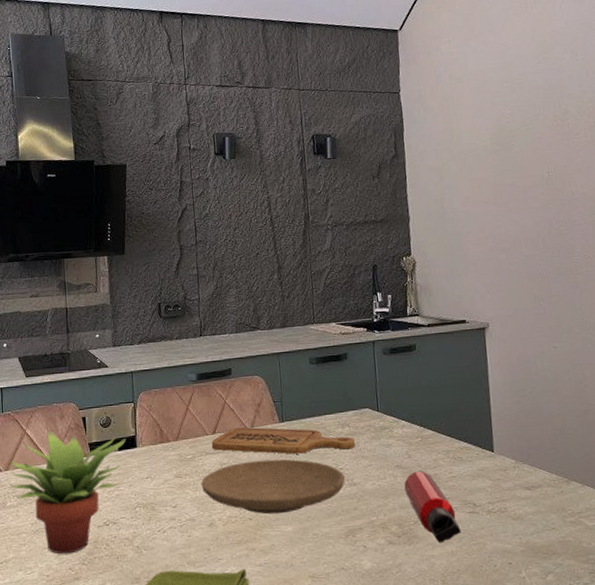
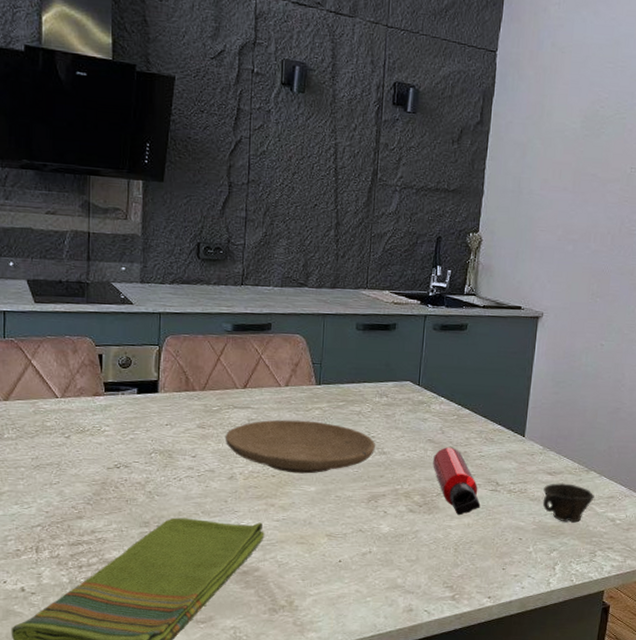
succulent plant: present [10,430,127,554] -> none [10,364,147,492]
cutting board: present [211,427,355,454] -> none [240,384,391,419]
cup: none [524,496,581,541] -> present [542,482,595,523]

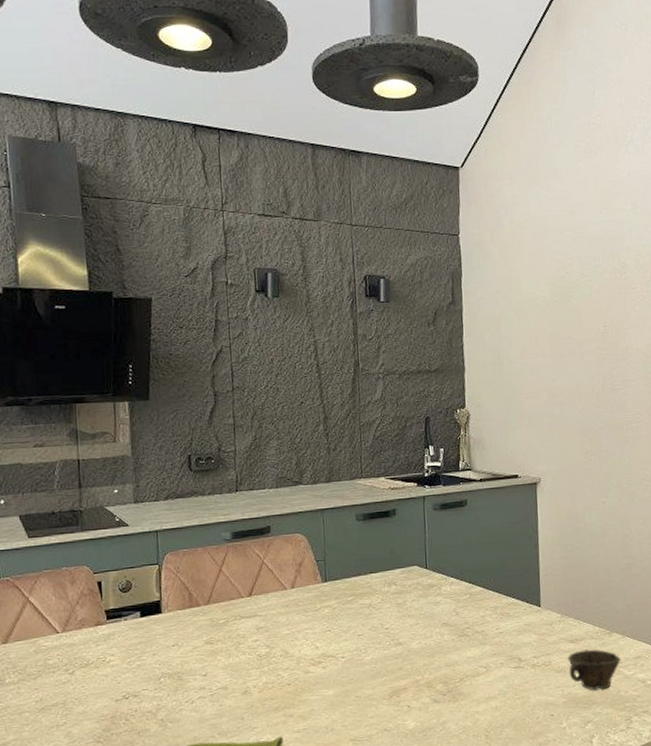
plate: present [225,419,375,474] -> none [234,620,390,679]
water bottle: present [433,447,481,516] -> none [451,628,506,699]

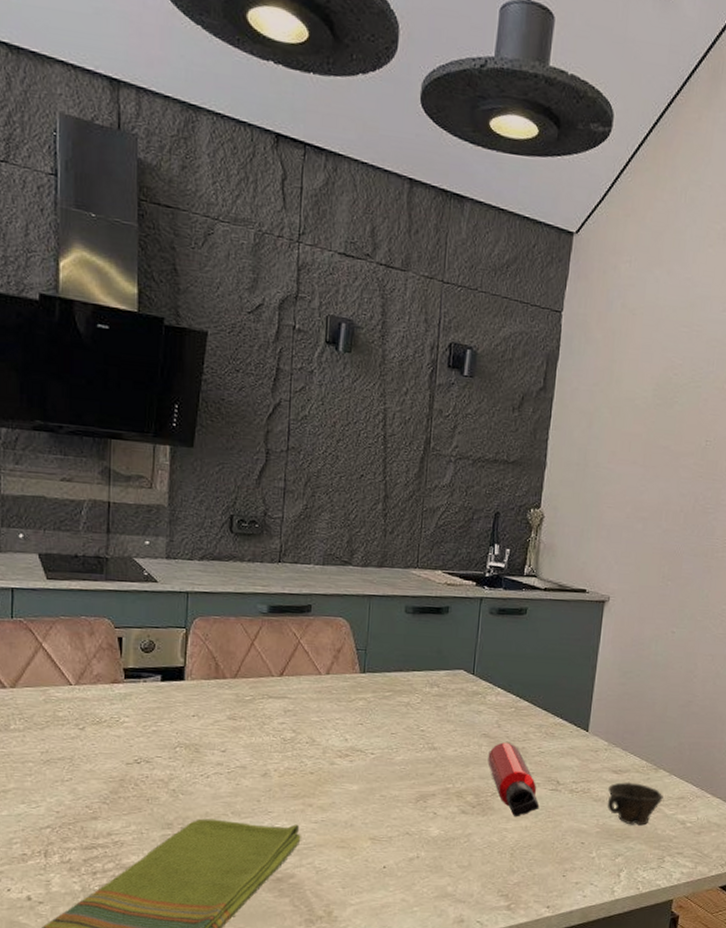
water bottle: none [451,628,506,699] -> present [487,742,540,817]

